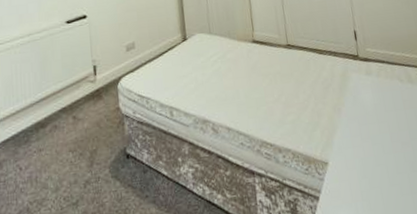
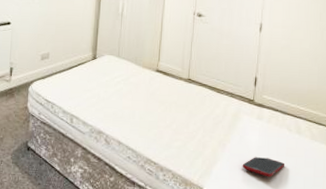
cell phone: none [362,114,406,137] -> present [242,156,285,178]

